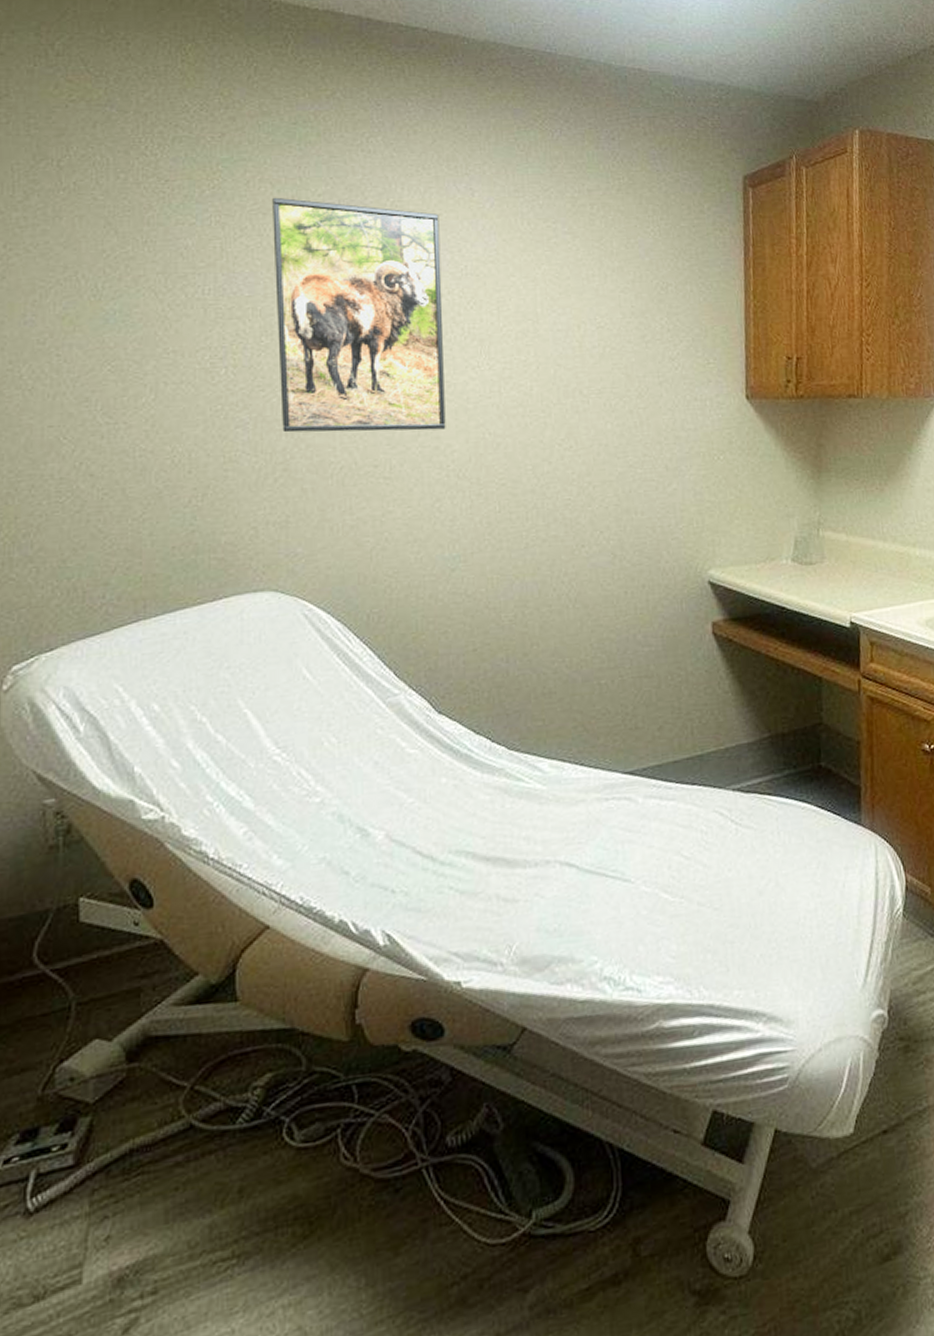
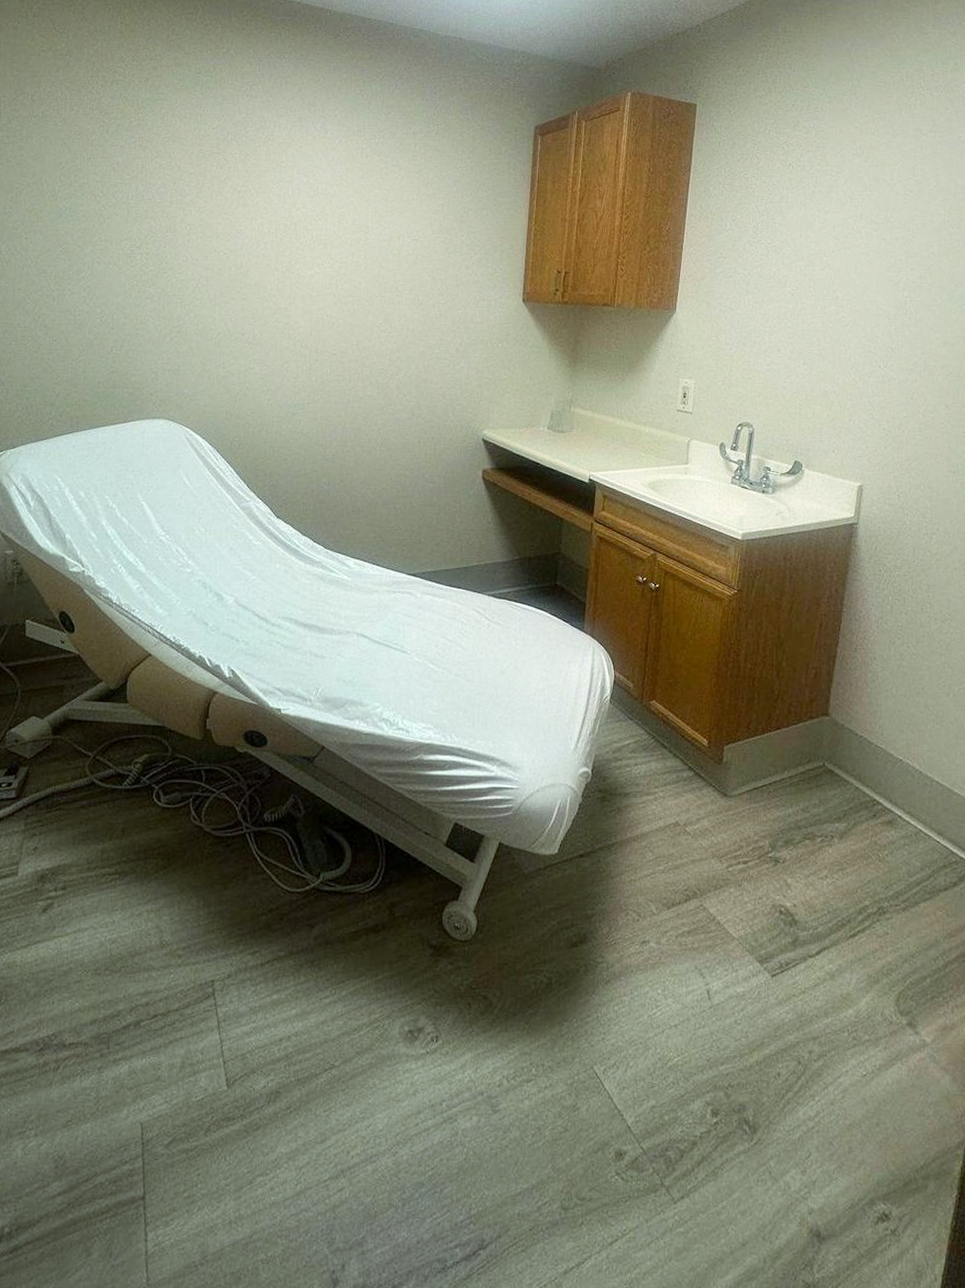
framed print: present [272,197,446,433] -> none [178,128,300,310]

